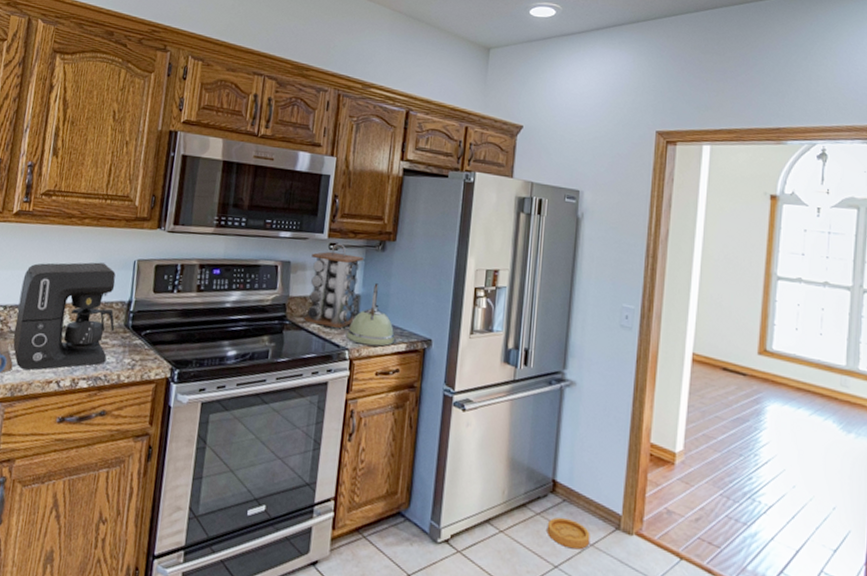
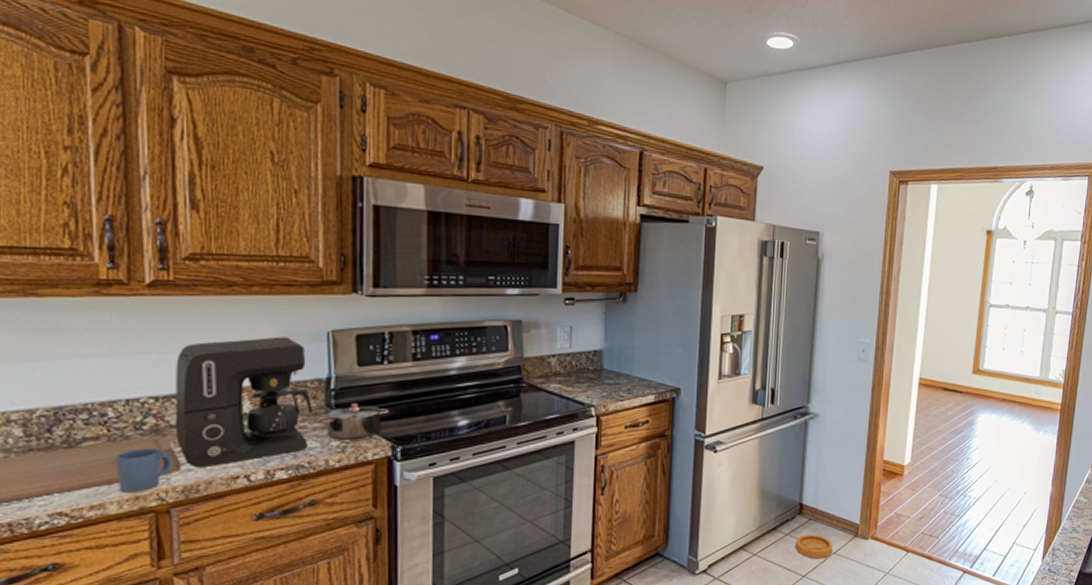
cooking pot: none [116,325,174,359] -> present [317,402,390,440]
spice rack: present [304,243,364,328] -> none [543,298,604,385]
kettle: present [345,283,396,347] -> none [590,337,644,400]

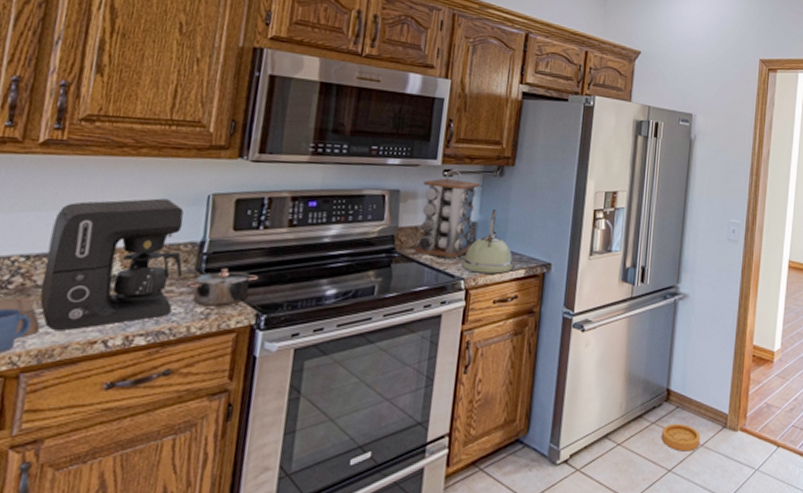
spice rack: none [543,298,604,385] -> present [415,170,481,257]
kettle: none [590,337,644,400] -> present [461,209,514,274]

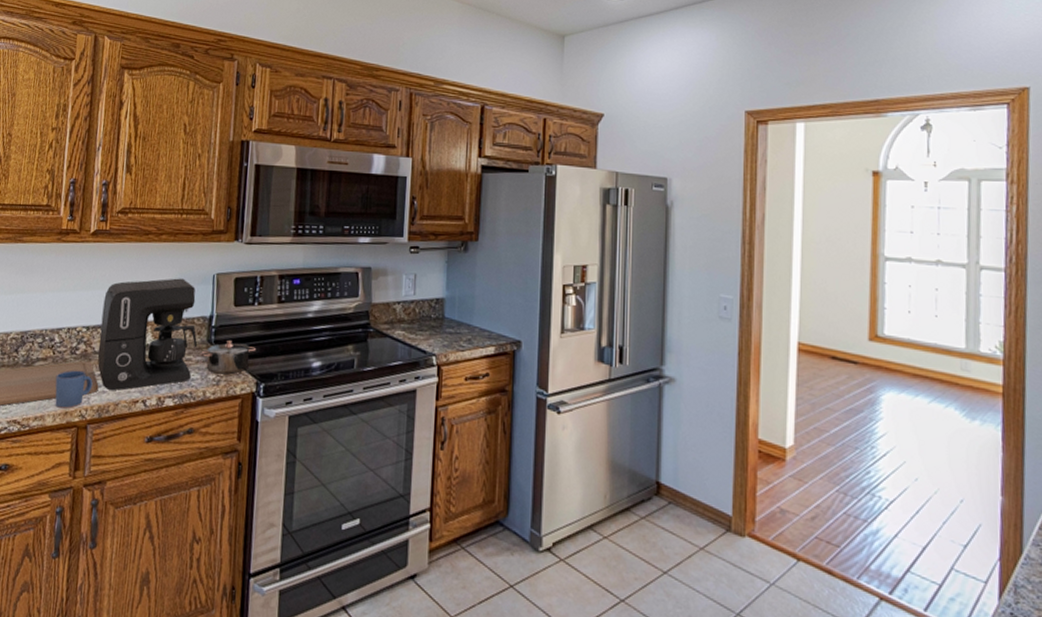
spice rack: present [415,170,481,257] -> none [388,247,446,333]
kettle: present [461,209,514,274] -> none [432,285,484,351]
pet bowl: present [661,423,701,452] -> none [653,520,700,554]

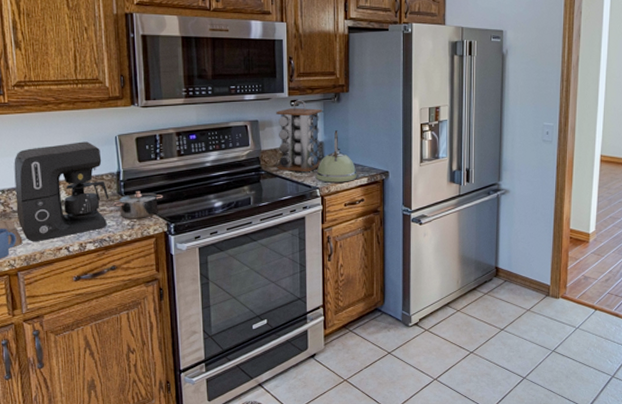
spice rack: none [388,247,446,333] -> present [276,100,322,172]
kettle: none [432,285,484,351] -> present [315,130,358,183]

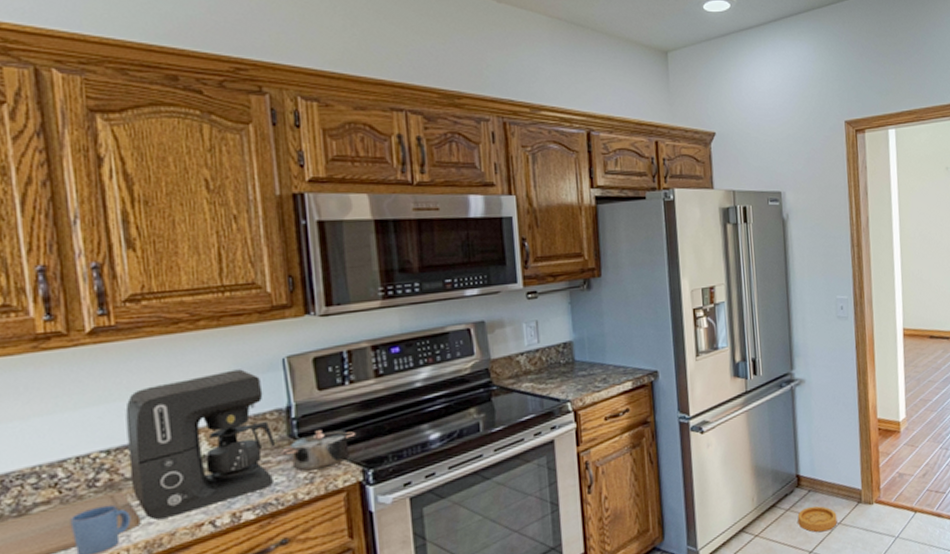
spice rack: present [276,100,322,172] -> none [508,291,571,383]
kettle: present [315,130,358,183] -> none [564,325,620,393]
pet bowl: none [493,293,527,315] -> present [797,505,837,533]

